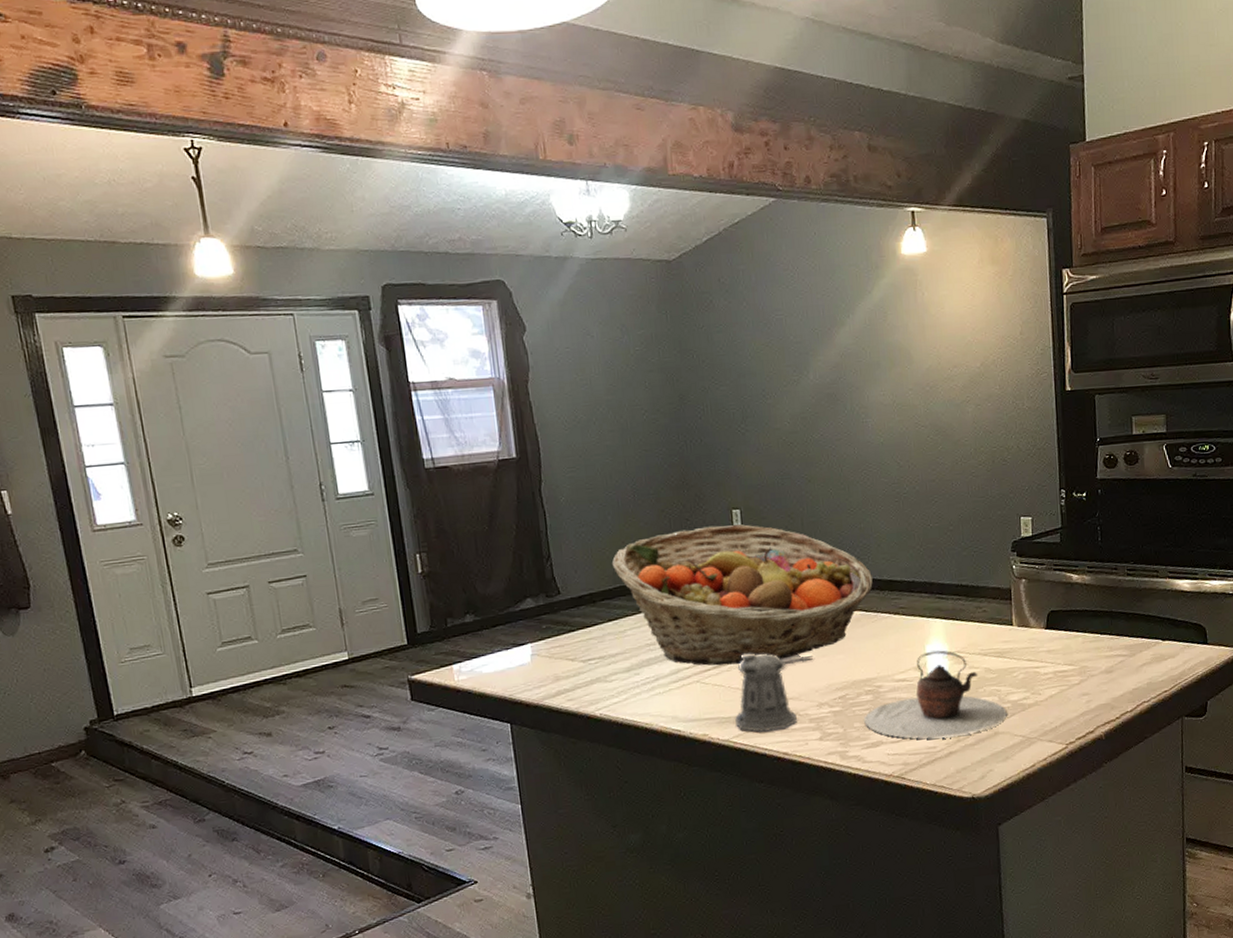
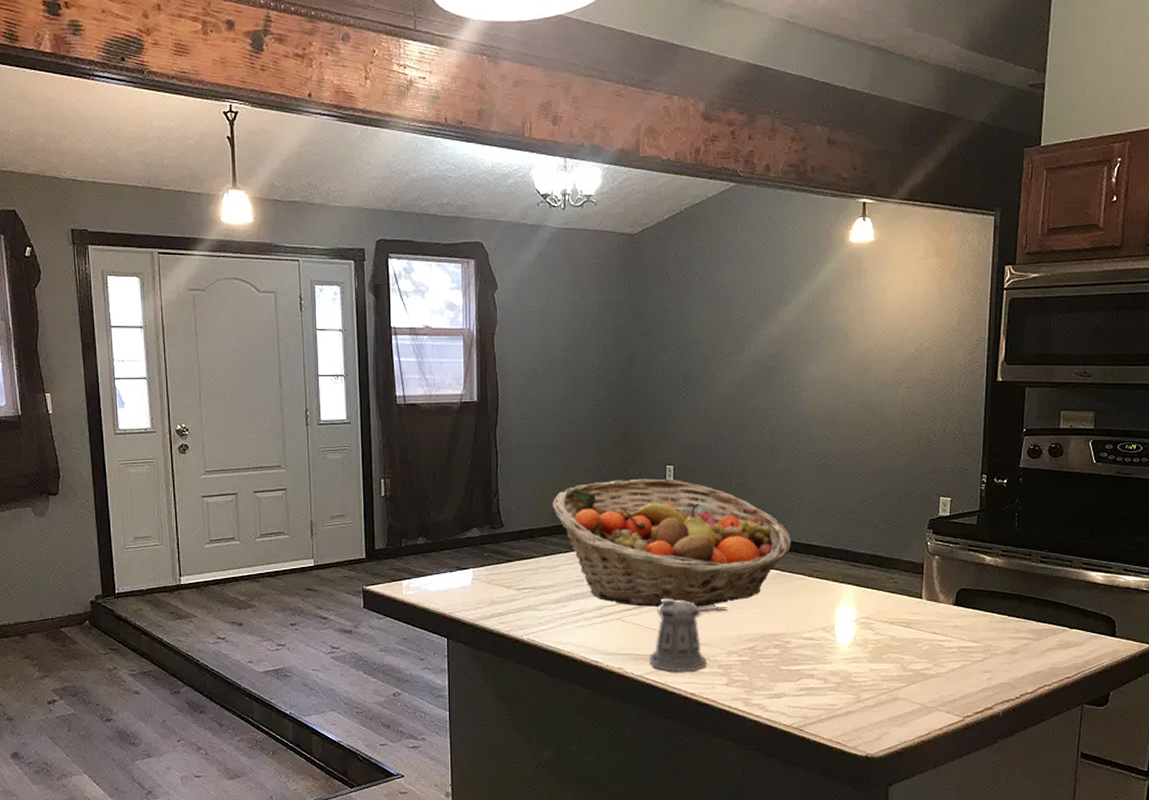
teapot: present [864,650,1007,739] -> none [770,614,908,697]

